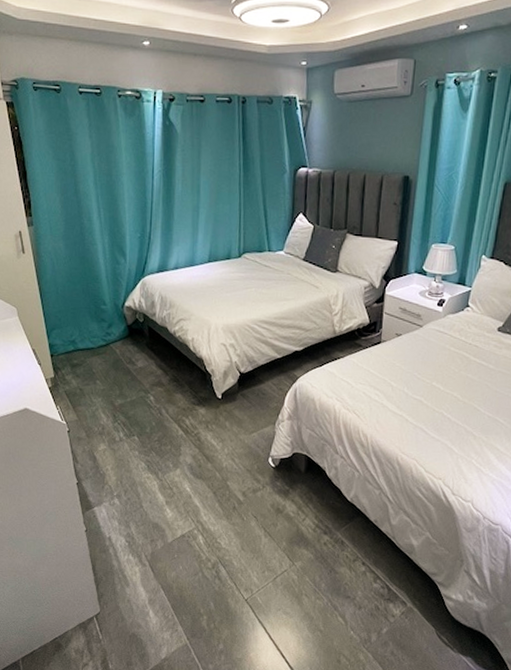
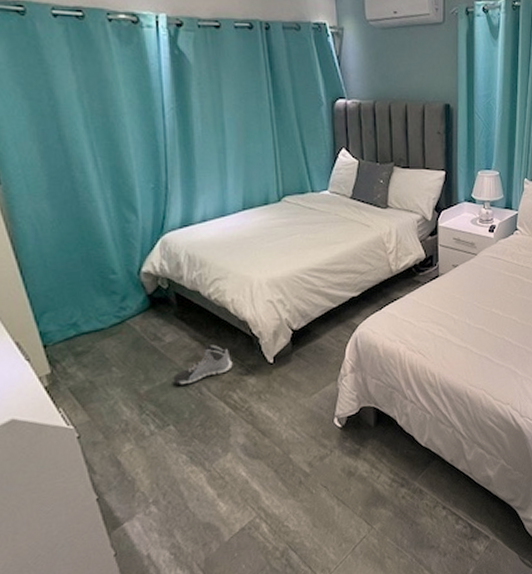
sneaker: none [141,374,188,405] -> present [173,344,233,385]

